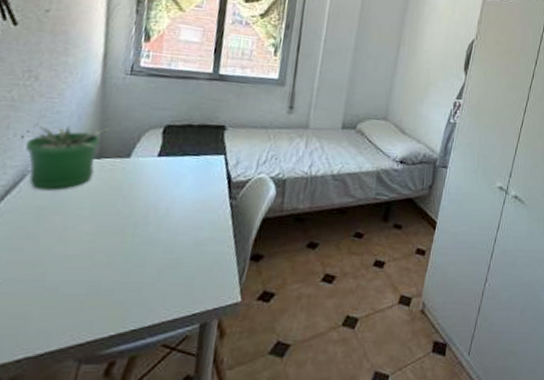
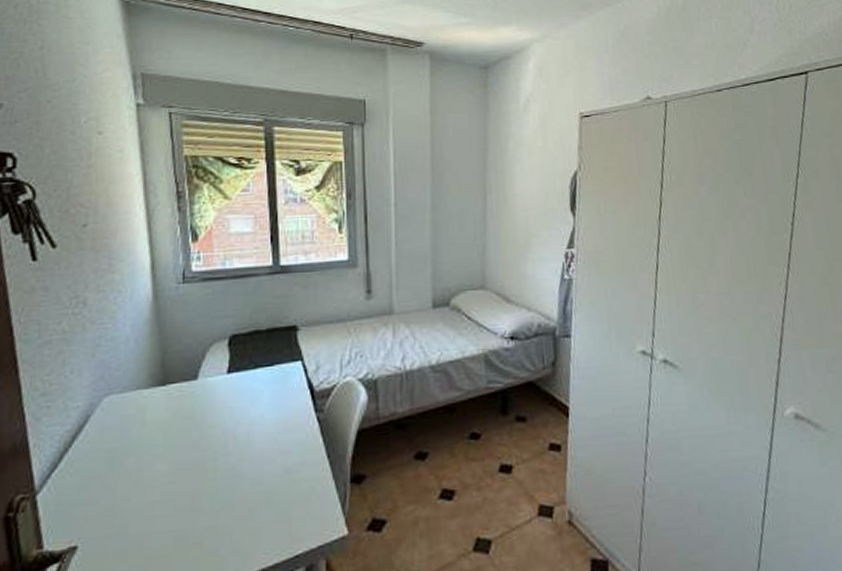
planter: present [23,124,112,190] -> none [81,347,173,430]

